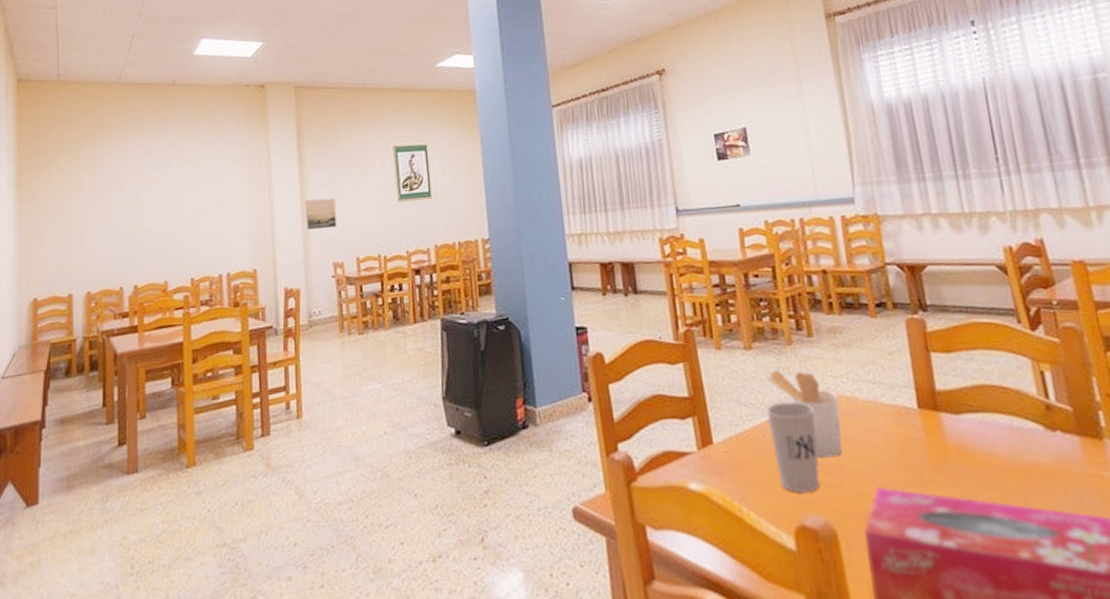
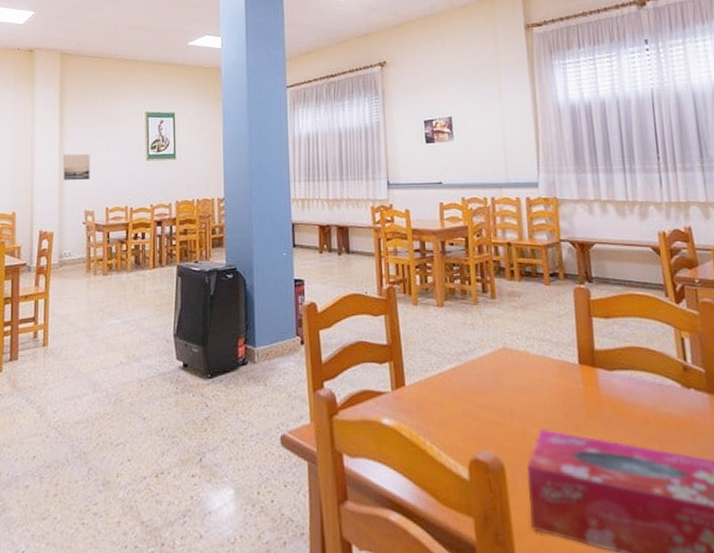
cup: present [766,401,820,494] -> none [452,353,493,432]
utensil holder: present [767,370,843,458] -> none [455,325,514,402]

